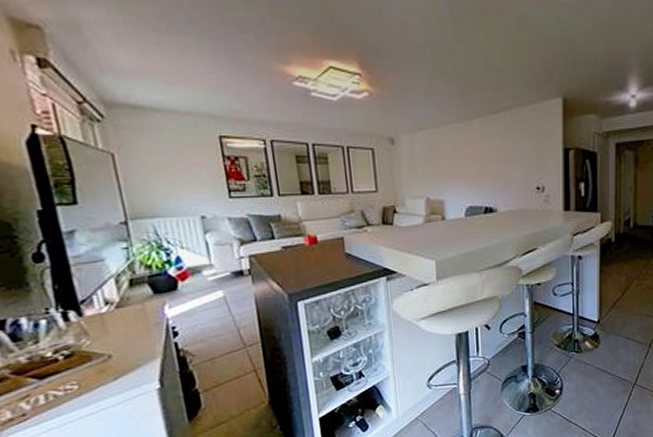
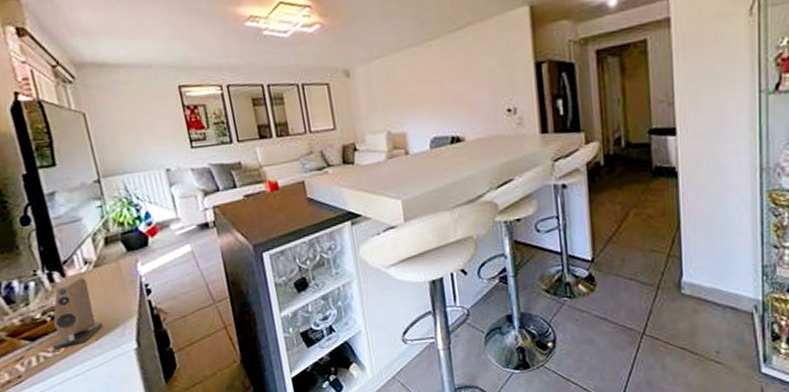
speaker: none [65,318,122,389] -> present [53,278,103,351]

